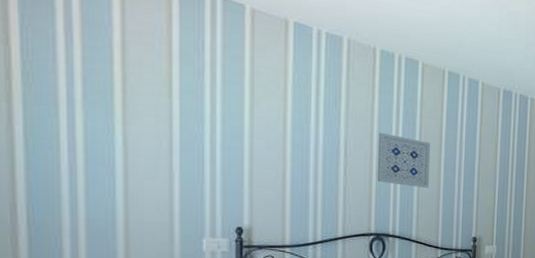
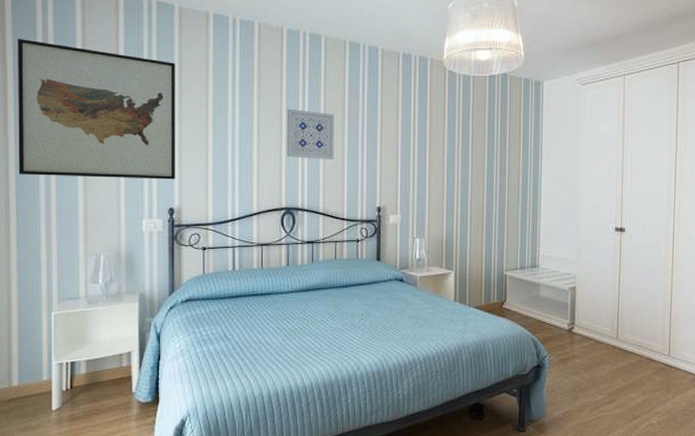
wall art: none [27,15,246,197] -> present [18,38,175,180]

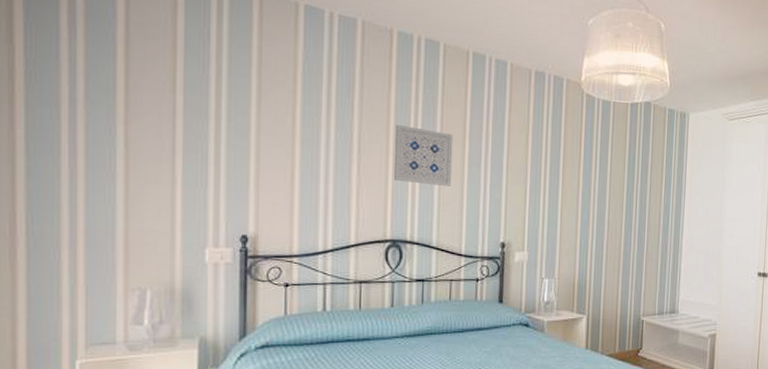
wall art: present [18,38,175,180] -> none [30,10,253,201]

